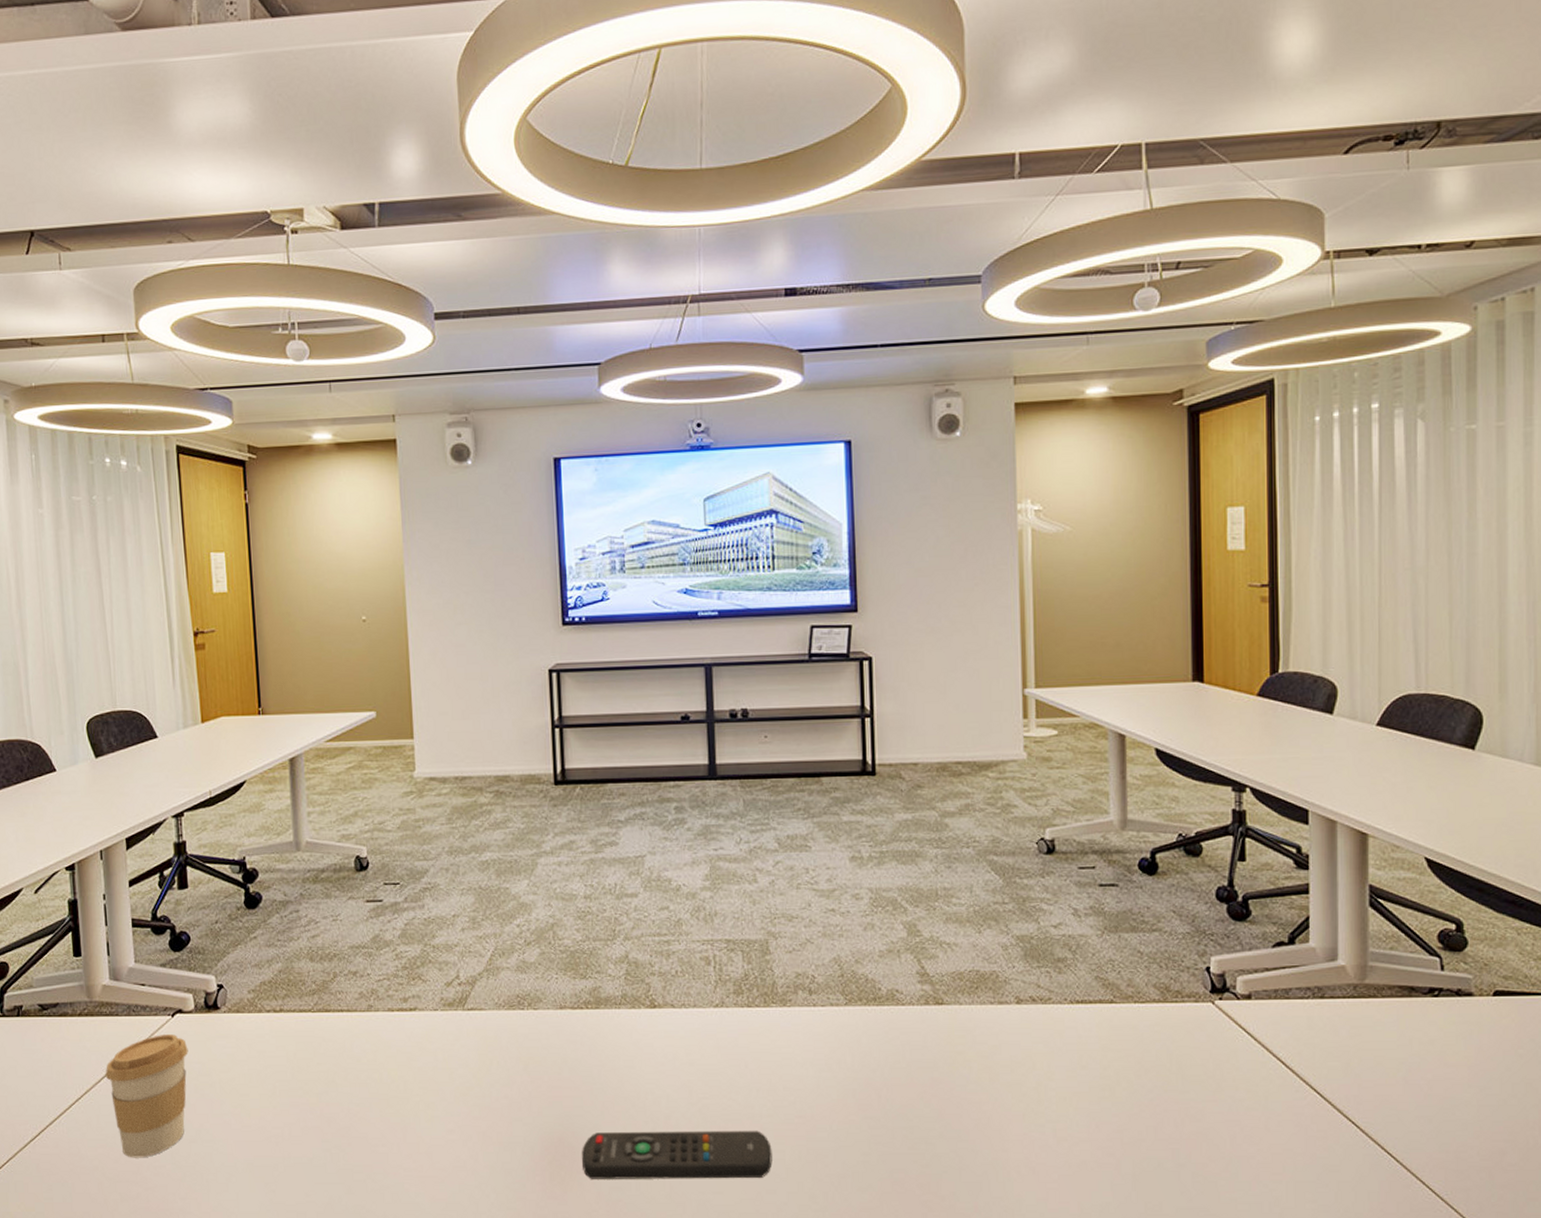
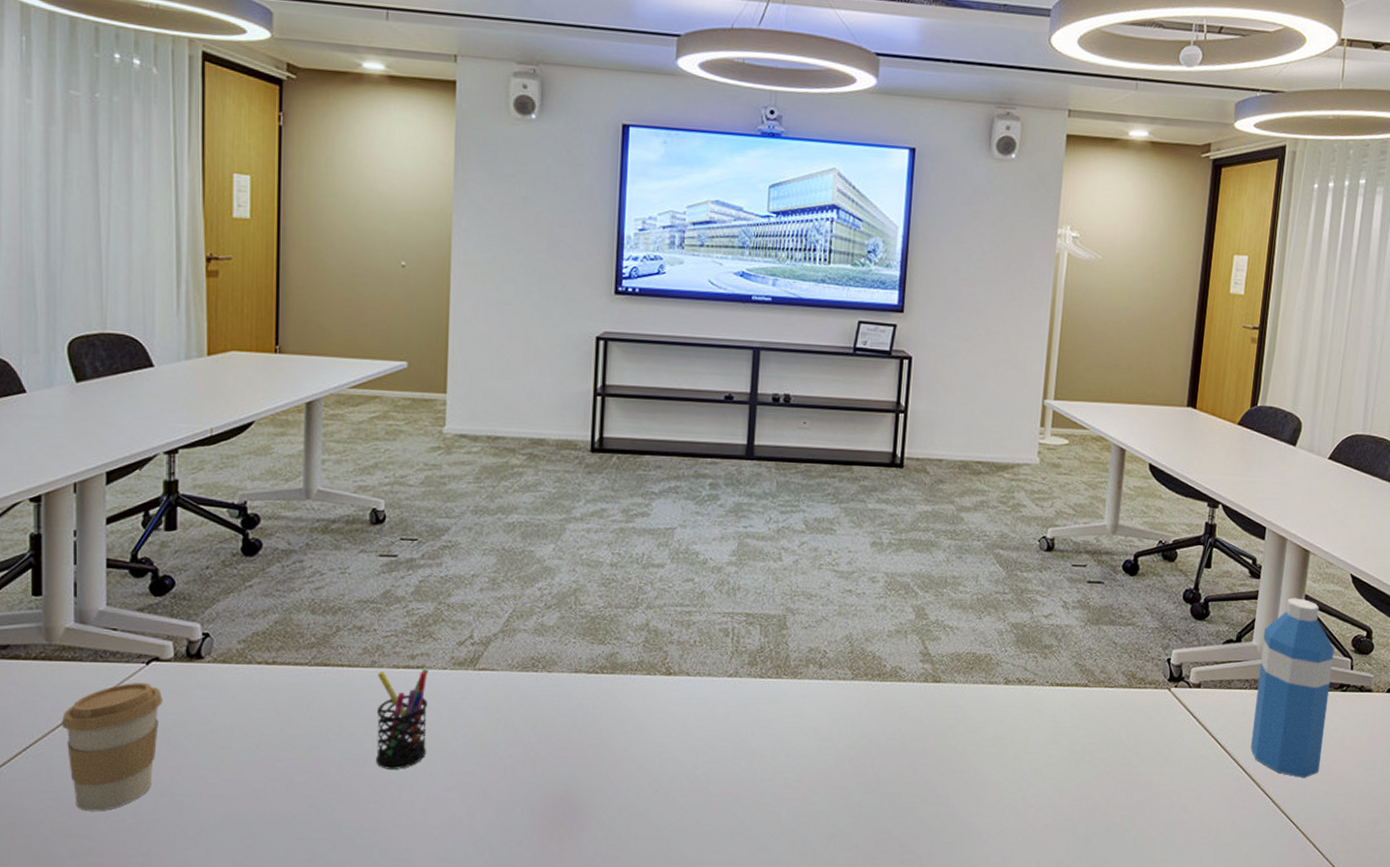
pen holder: none [374,1011,426,1112] -> present [376,669,428,769]
remote control: present [582,1130,772,1179] -> none [583,792,769,838]
water bottle: none [1322,889,1417,1101] -> present [1250,598,1335,778]

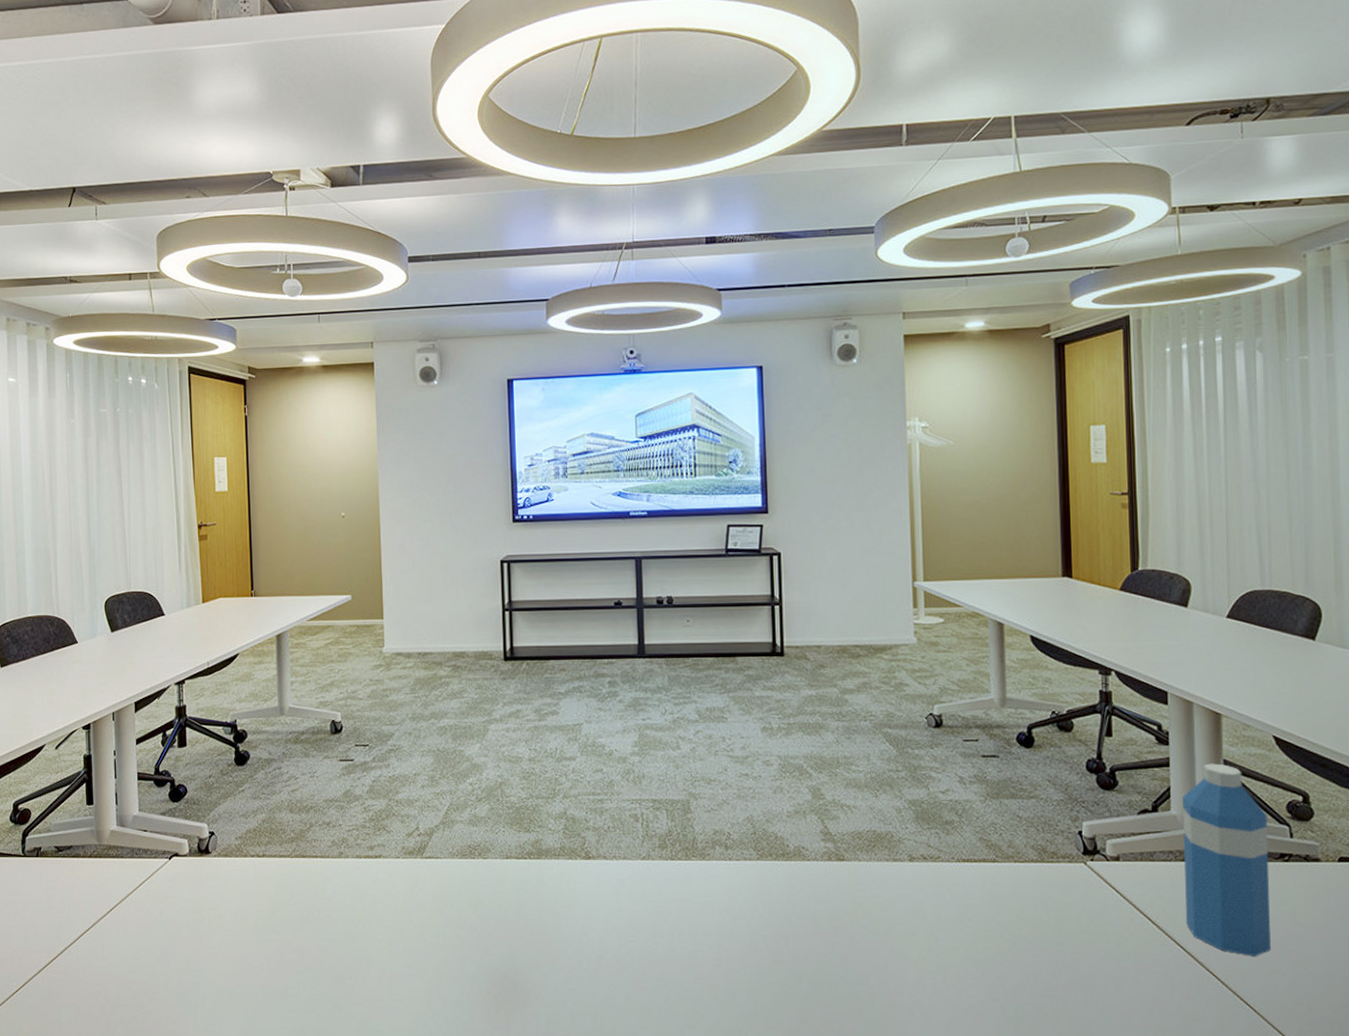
coffee cup: present [61,683,163,812] -> none [110,875,183,985]
pen holder: present [376,669,428,769] -> none [344,858,387,948]

